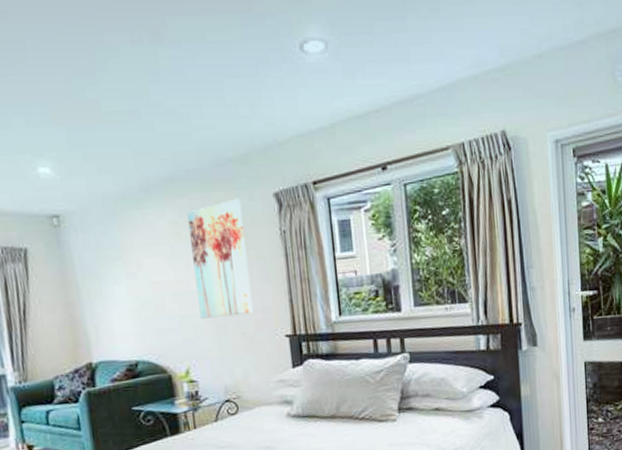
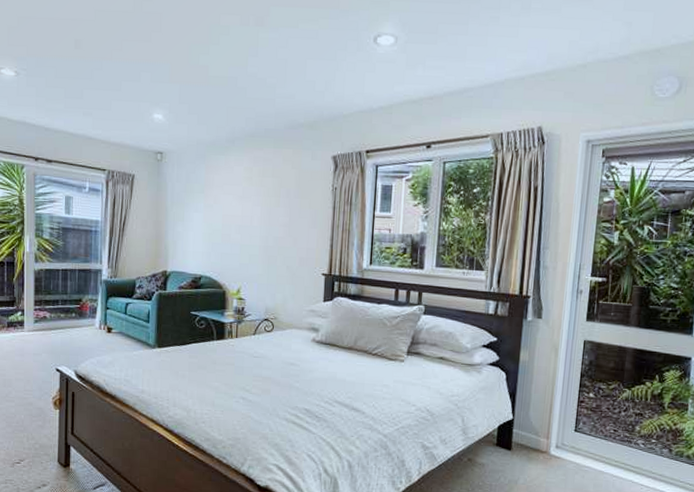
wall art: present [187,198,253,319] -> none [256,156,304,252]

